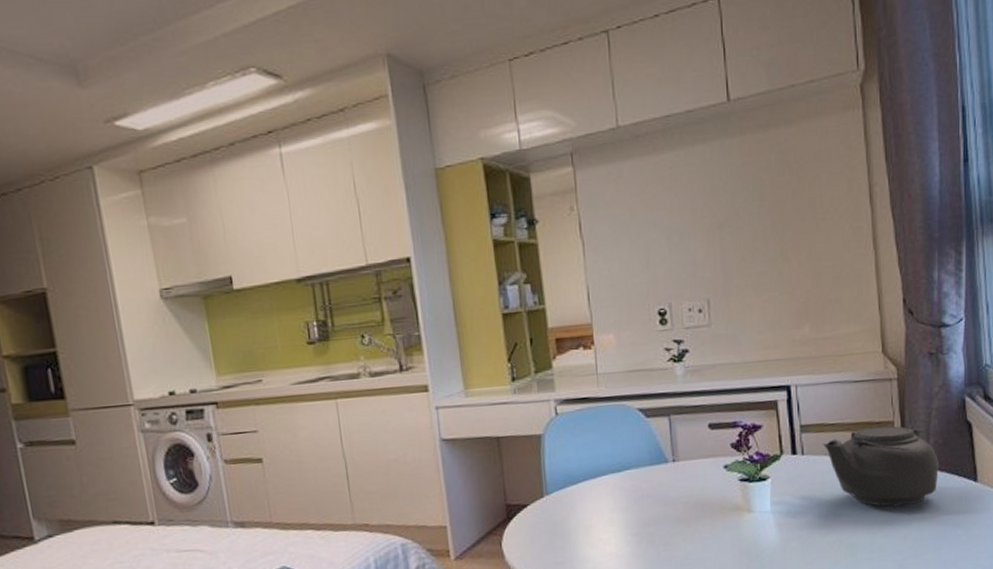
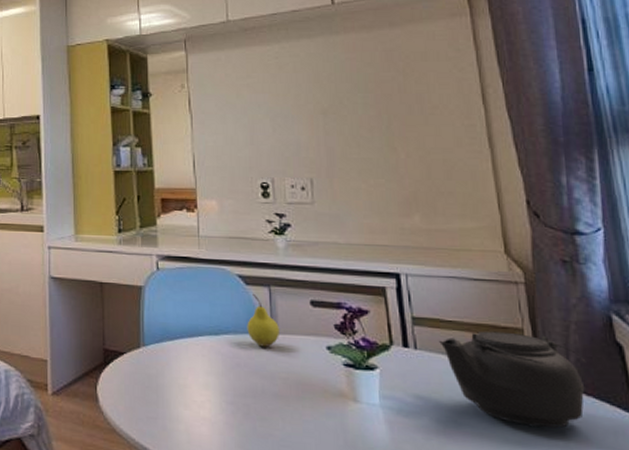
fruit: none [648,425,680,476] -> present [247,293,279,347]

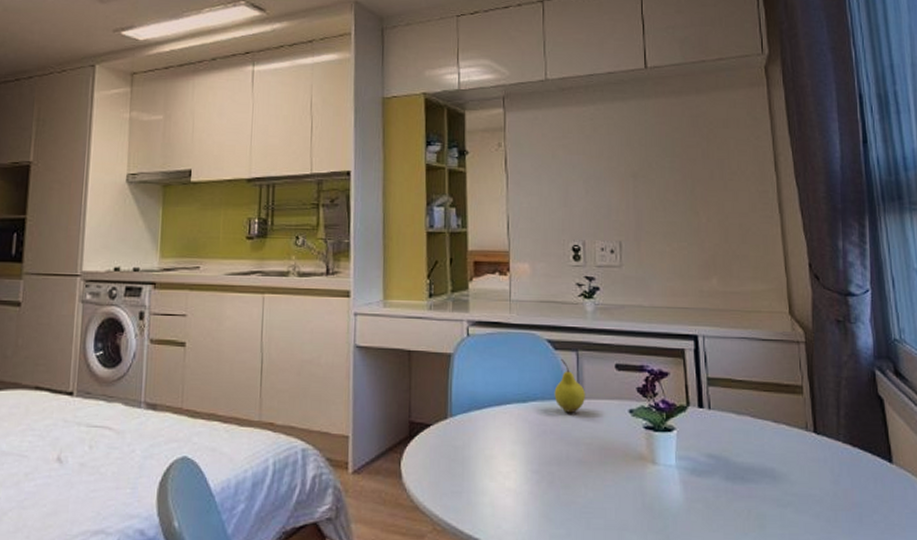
teapot: present [439,331,585,428] -> none [730,389,852,479]

